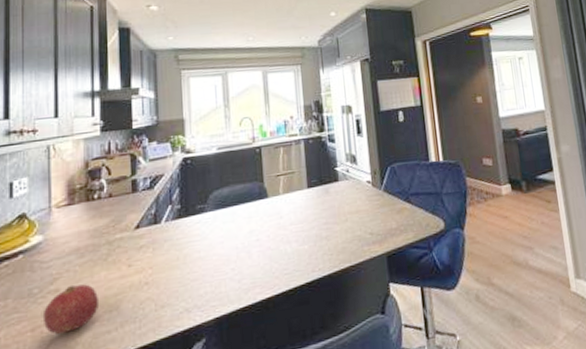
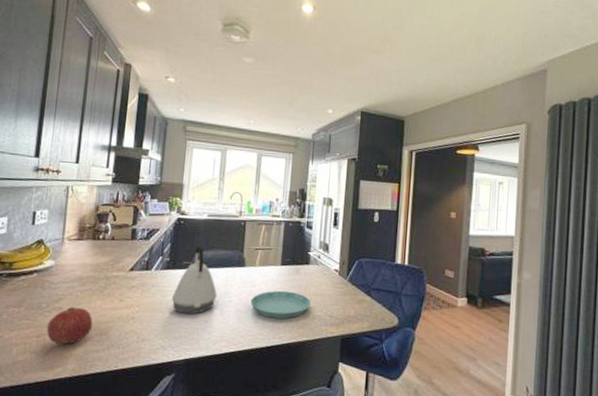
kettle: none [189,182,241,266] -> present [171,244,217,315]
saucer: none [280,215,347,250] -> present [250,290,311,319]

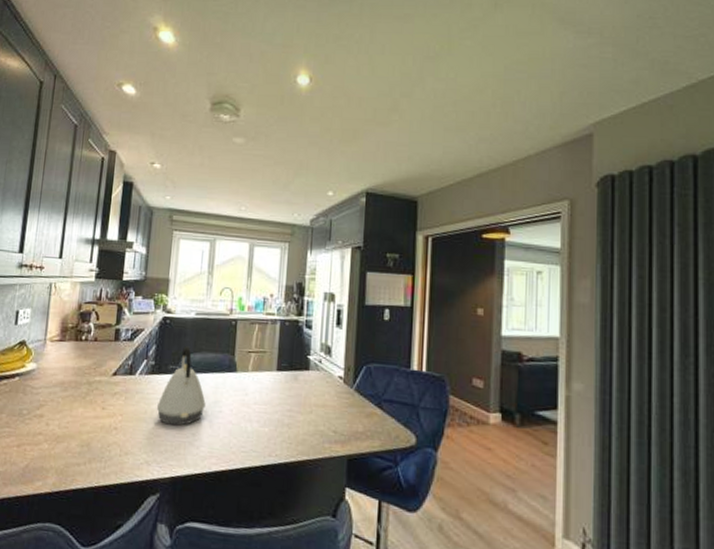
fruit: present [46,307,93,344] -> none [27,415,75,456]
saucer: present [250,290,311,319] -> none [243,400,311,434]

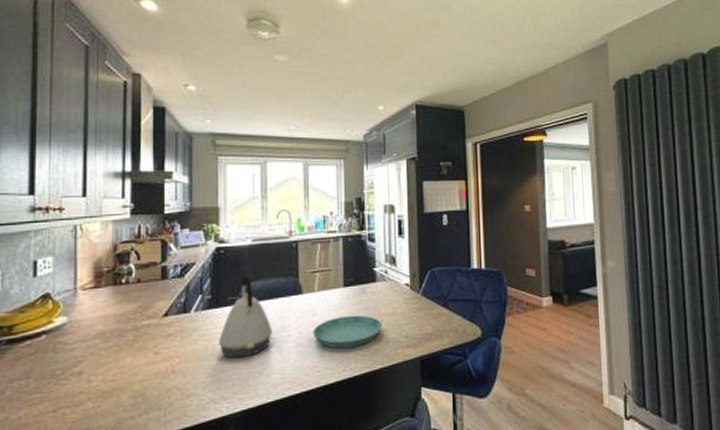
saucer: none [243,400,311,434] -> present [313,315,382,349]

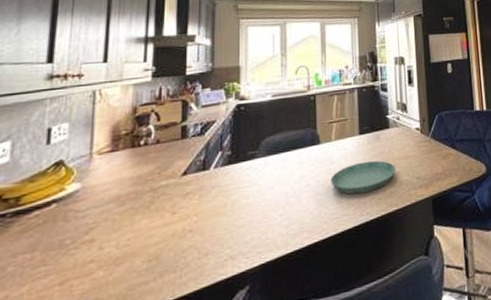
kettle: present [218,275,273,358] -> none [237,129,291,212]

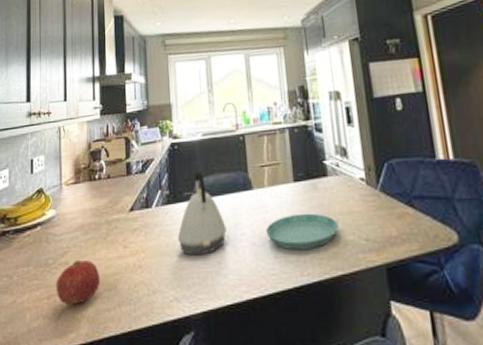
fruit: none [73,233,139,287] -> present [55,260,101,305]
kettle: none [237,129,291,212] -> present [177,170,227,256]

